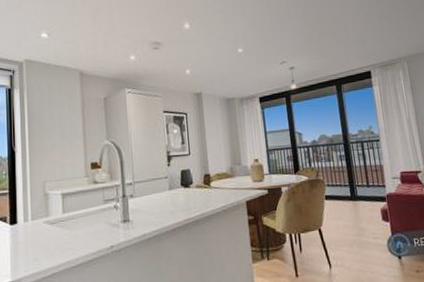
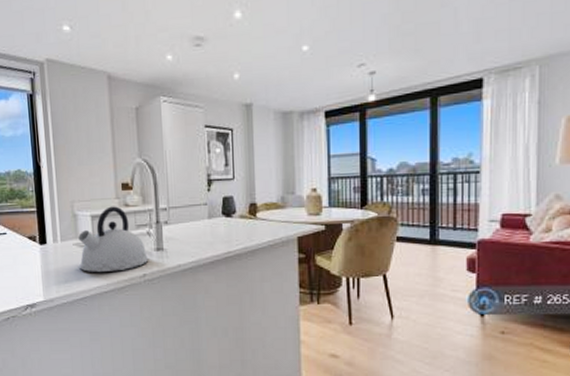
kettle: none [49,184,116,248] -> present [78,206,149,272]

